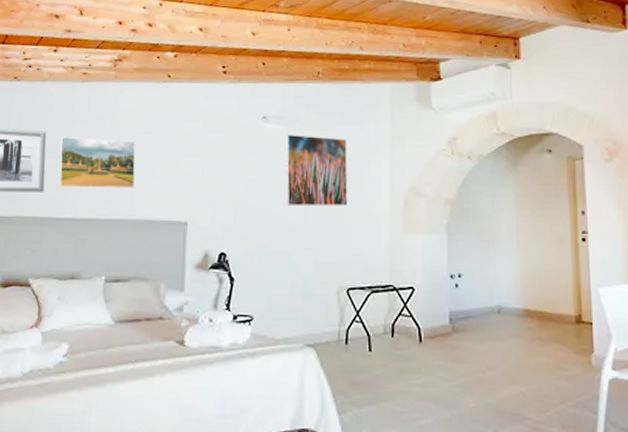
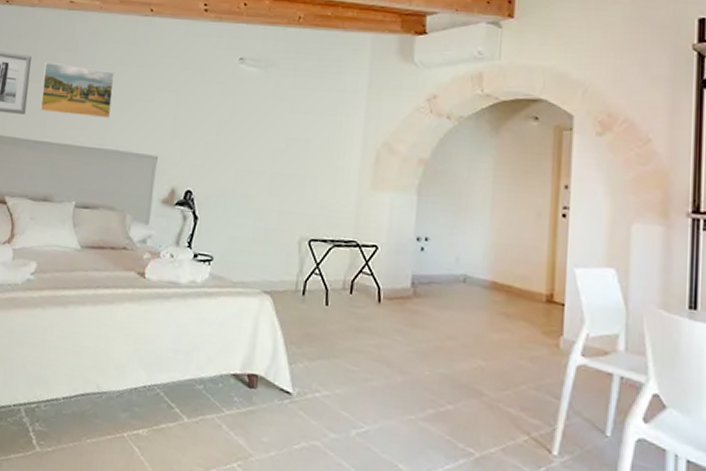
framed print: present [285,133,348,207] -> none [256,77,323,156]

